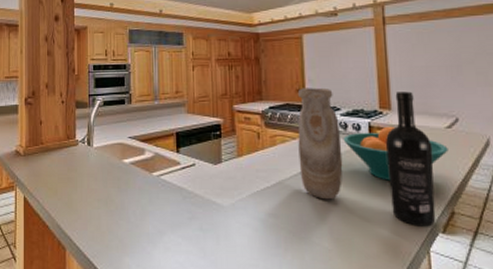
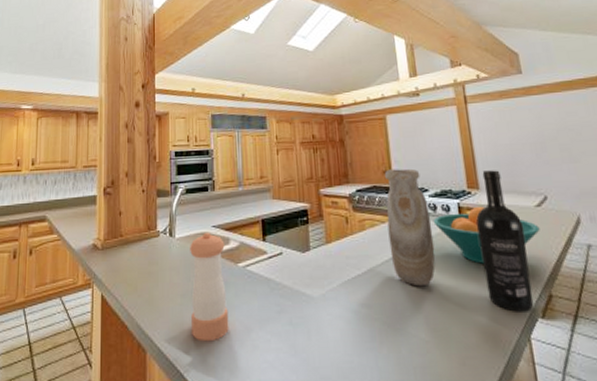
pepper shaker: none [107,142,143,243] -> present [190,232,229,342]

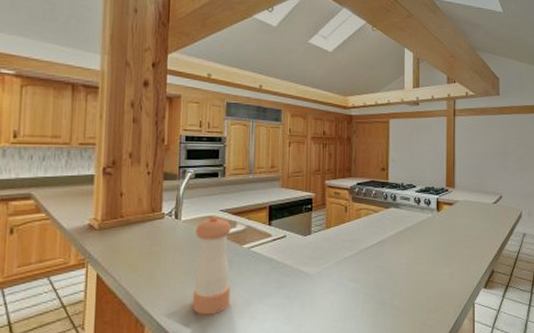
vase: present [384,168,435,287] -> none [379,167,415,265]
fruit bowl: present [433,206,540,264] -> none [416,201,493,247]
wine bottle: present [476,170,534,312] -> none [449,173,482,284]

